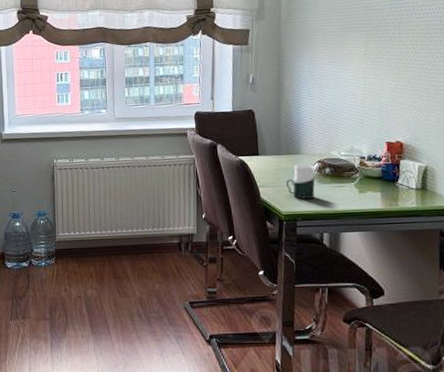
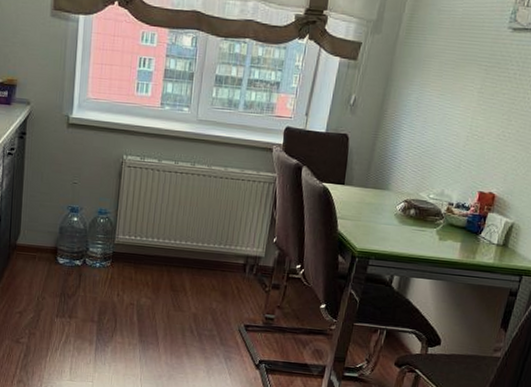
cup: present [286,164,315,199] -> none [366,200,400,239]

